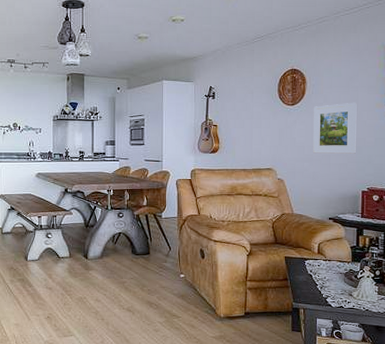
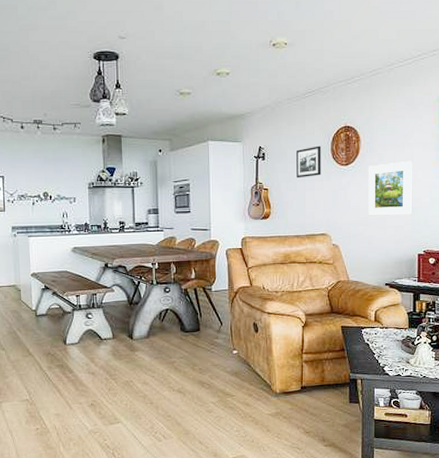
picture frame: none [244,86,269,117] -> present [296,145,321,179]

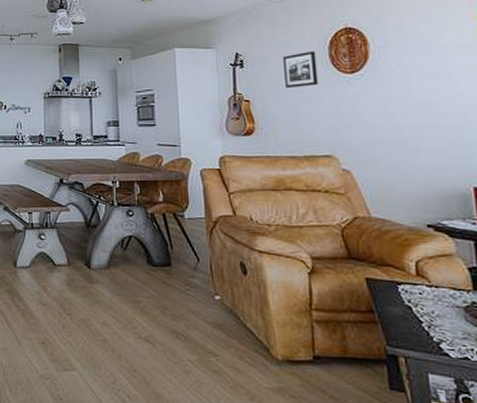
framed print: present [368,160,412,216] -> none [382,66,456,136]

